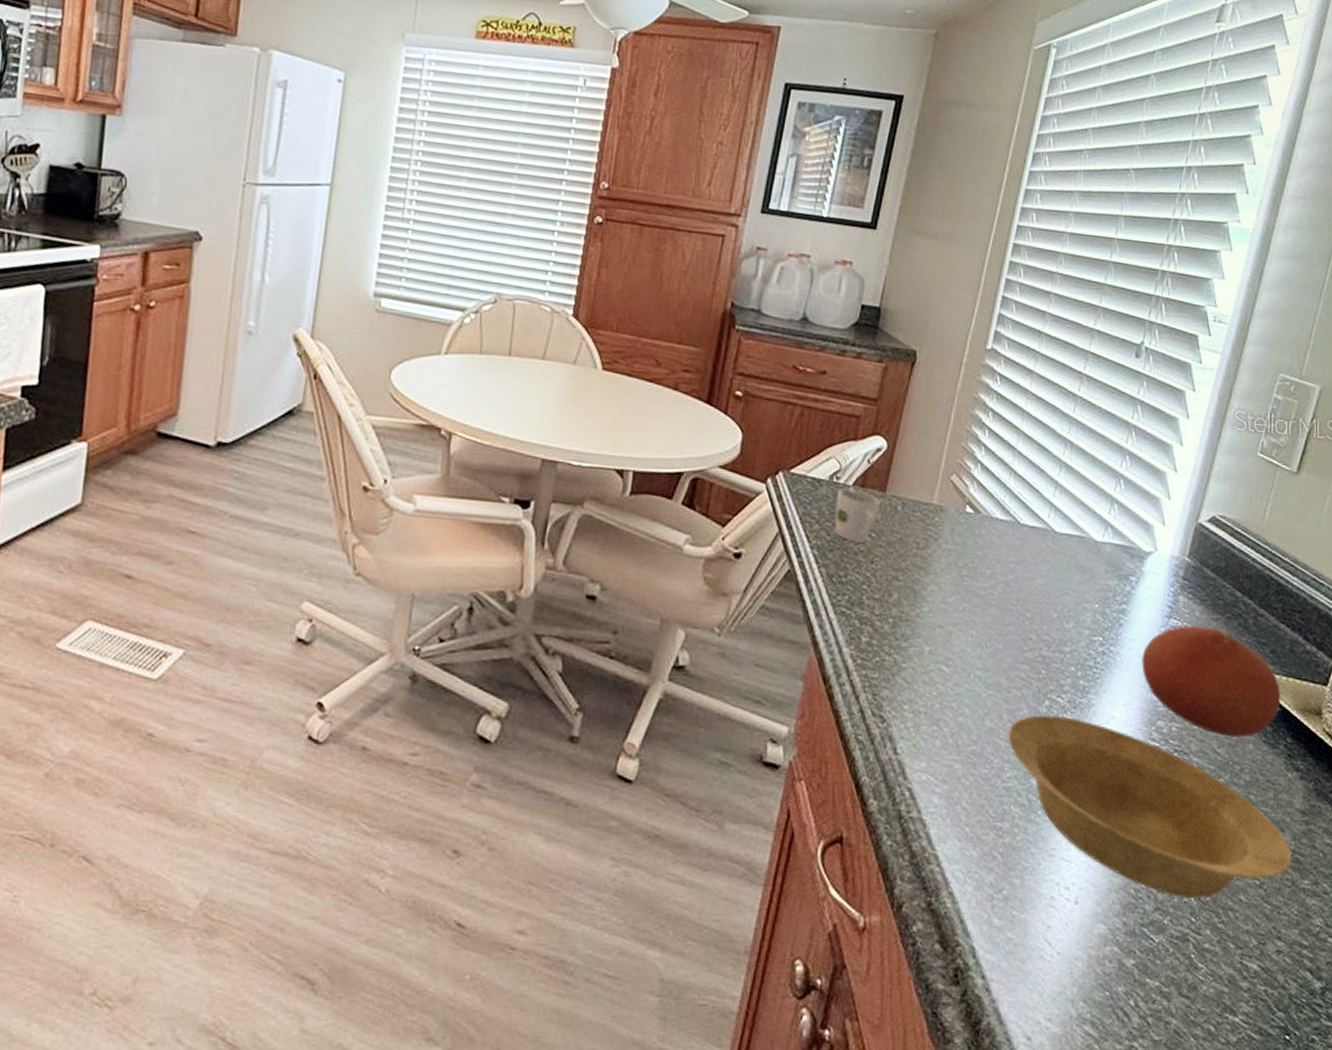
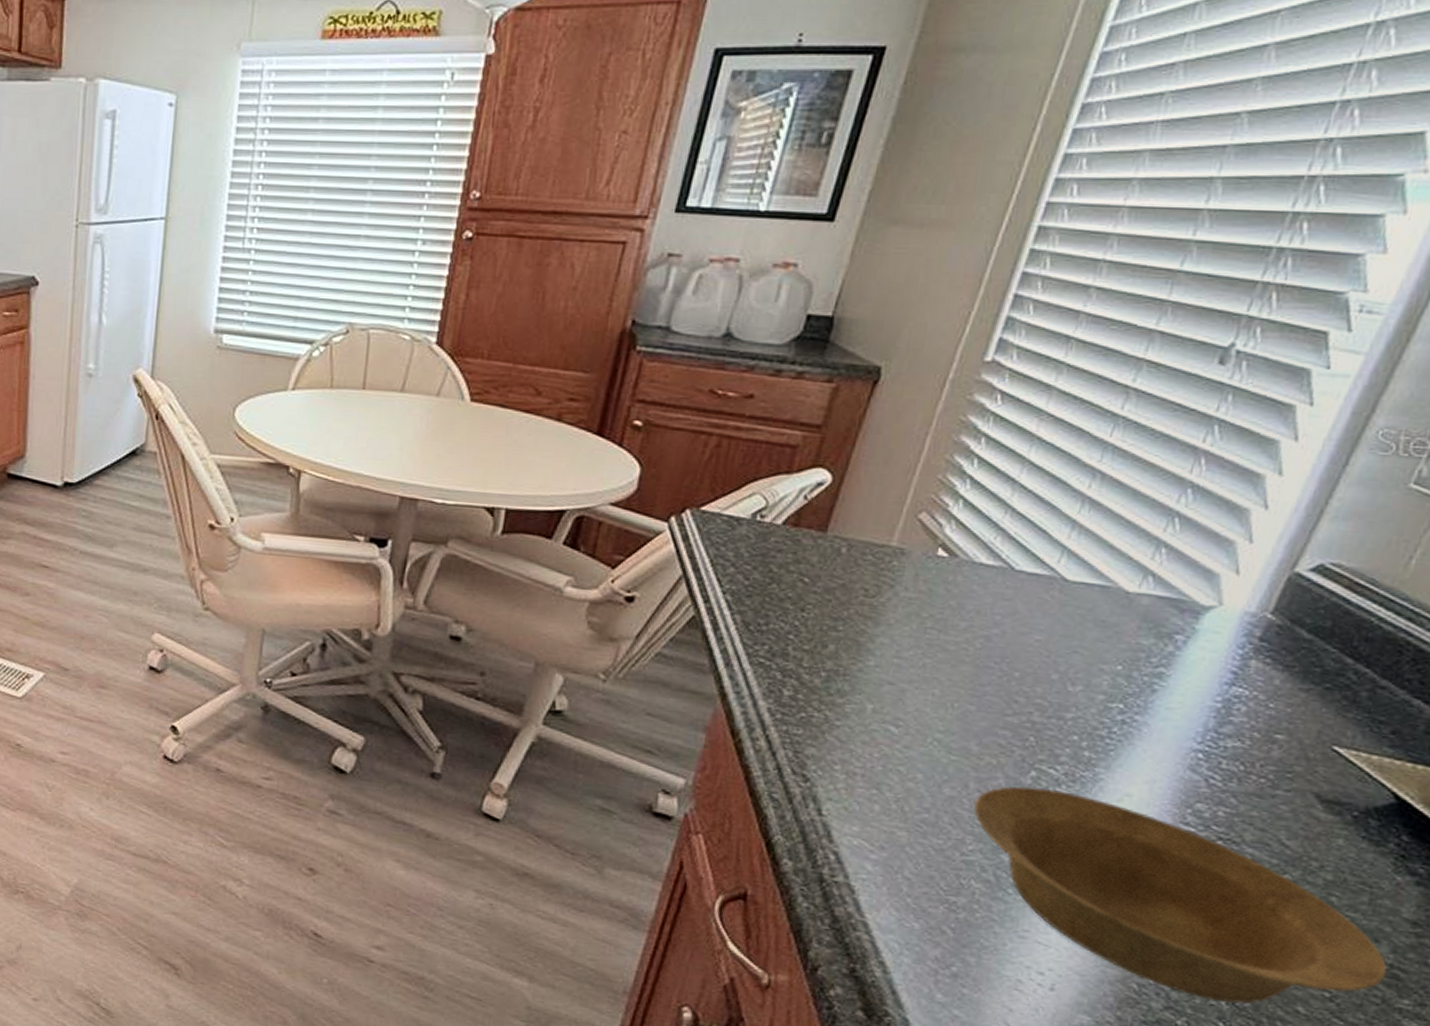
cup: present [835,487,881,543] -> none [755,526,819,589]
fruit: present [1142,625,1281,738] -> none [1180,695,1401,831]

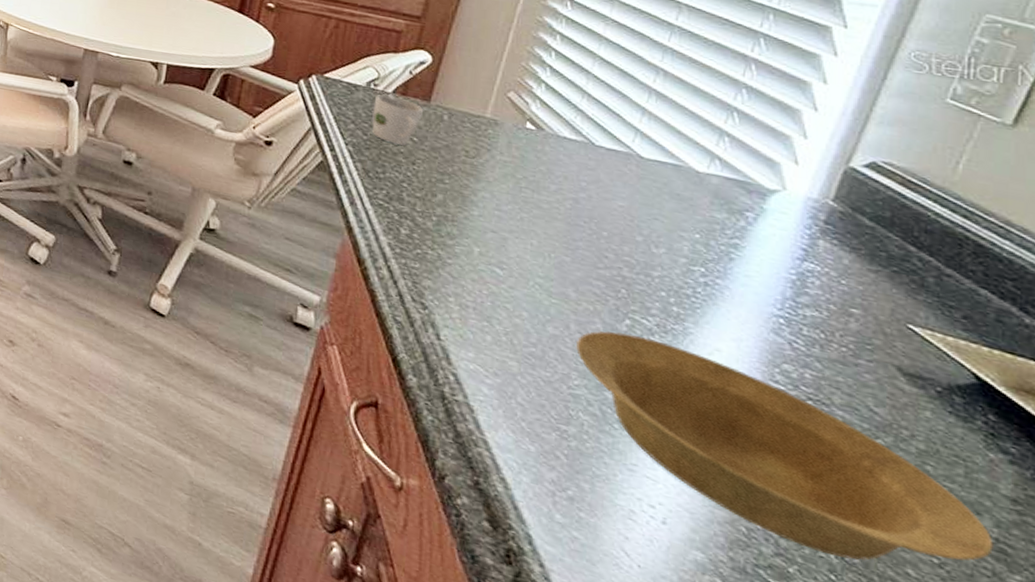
cup: none [755,526,819,589] -> present [372,94,424,146]

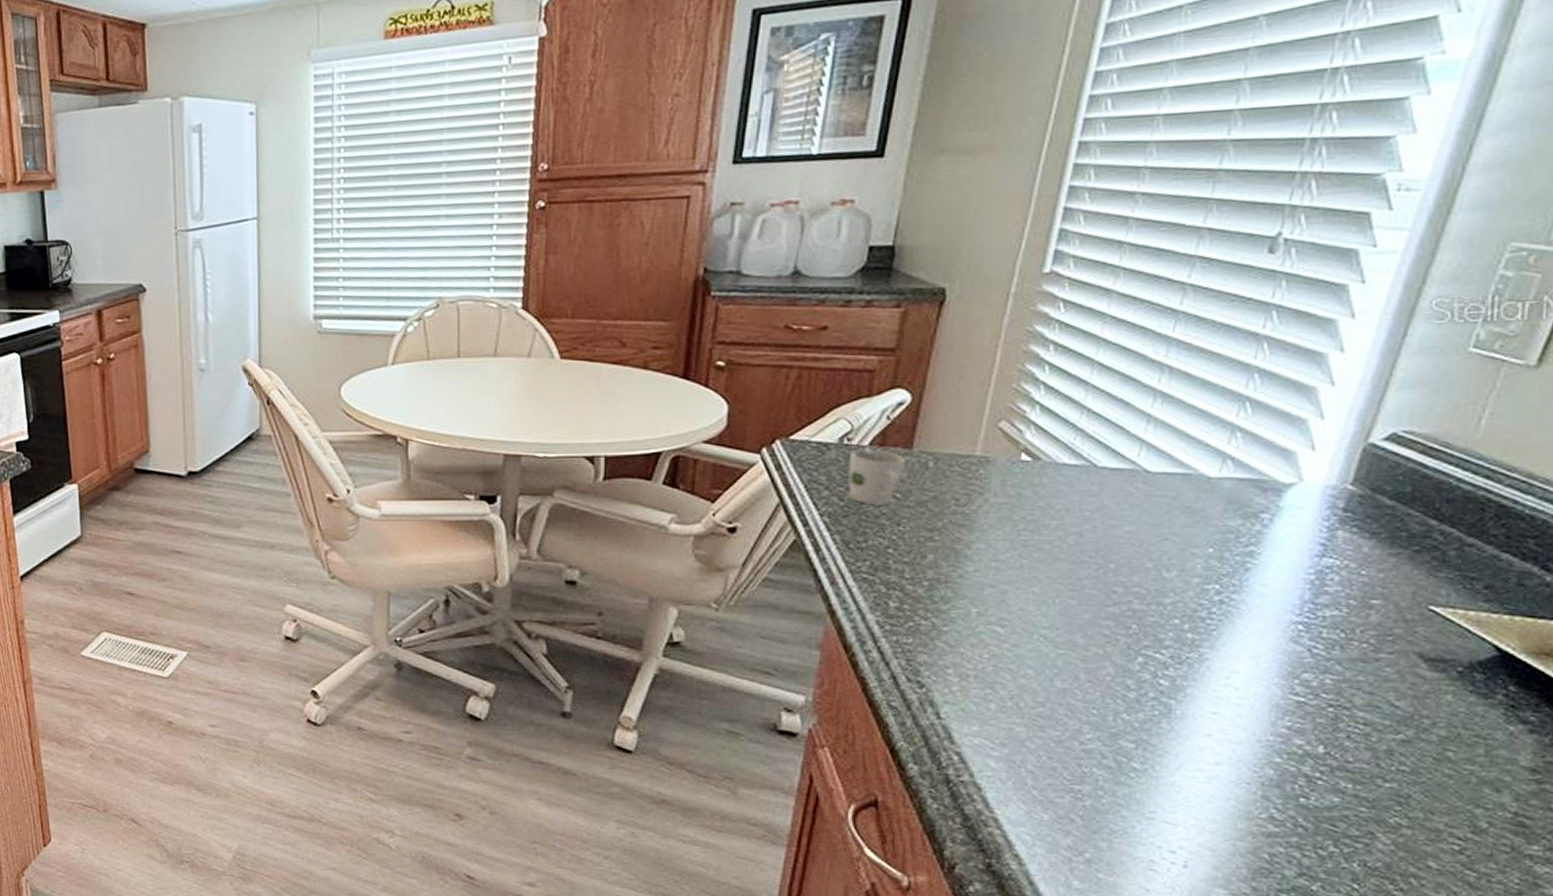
bowl: present [576,331,994,561] -> none [1087,672,1513,864]

